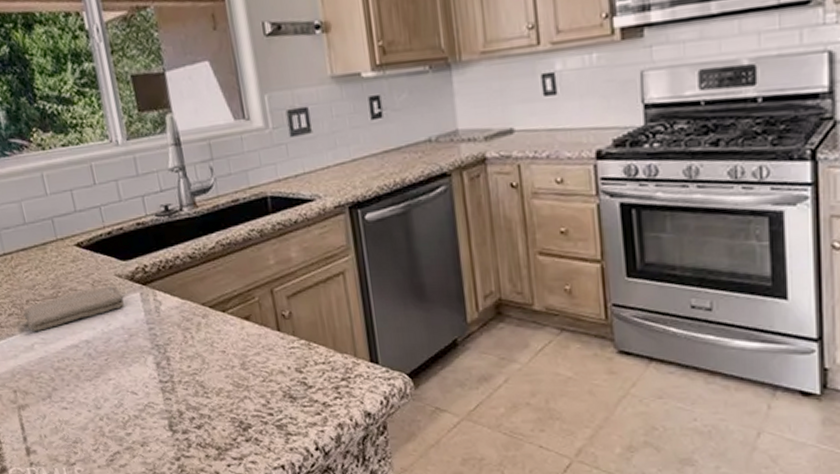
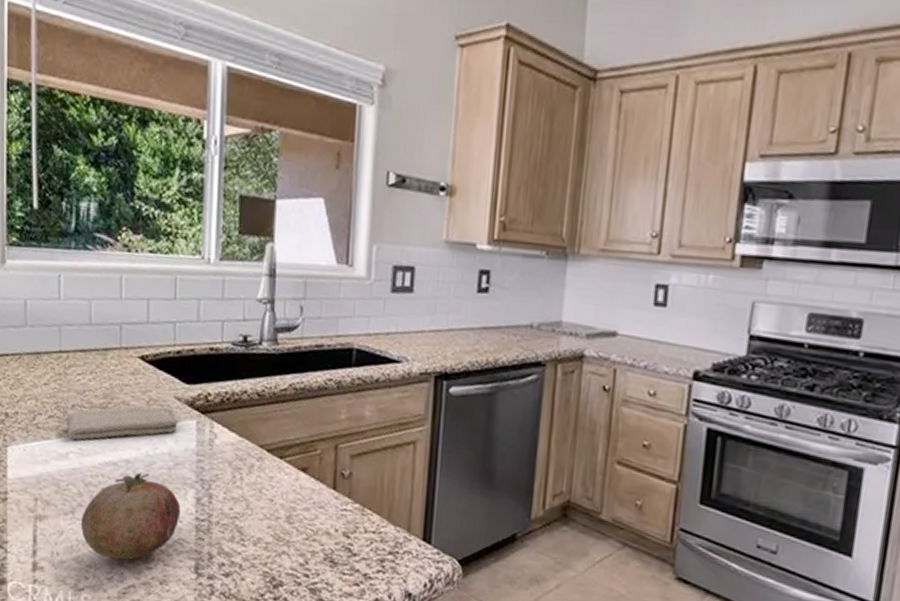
fruit: none [58,348,146,431] -> present [80,472,181,560]

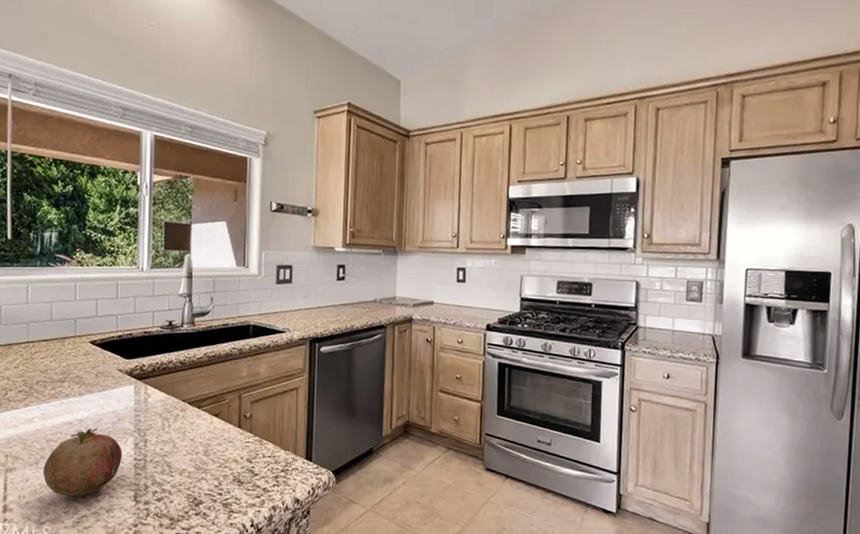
washcloth: present [65,405,180,441] -> none [31,377,121,408]

